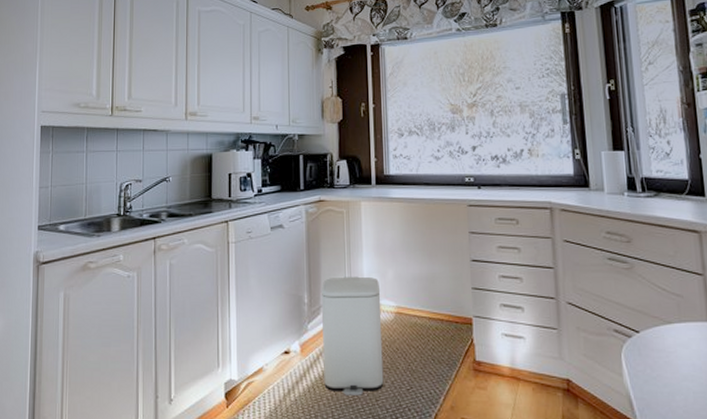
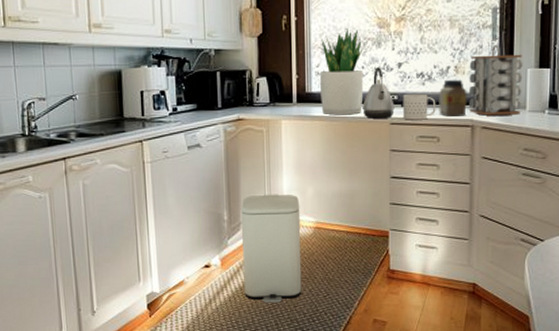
planter: none [398,114,440,197] -> present [320,28,364,115]
kettle: none [439,150,472,200] -> present [362,67,395,119]
mug: none [479,175,513,202] -> present [403,93,436,120]
jar: none [514,161,544,199] -> present [439,79,467,117]
spice rack: none [542,129,600,199] -> present [468,45,523,117]

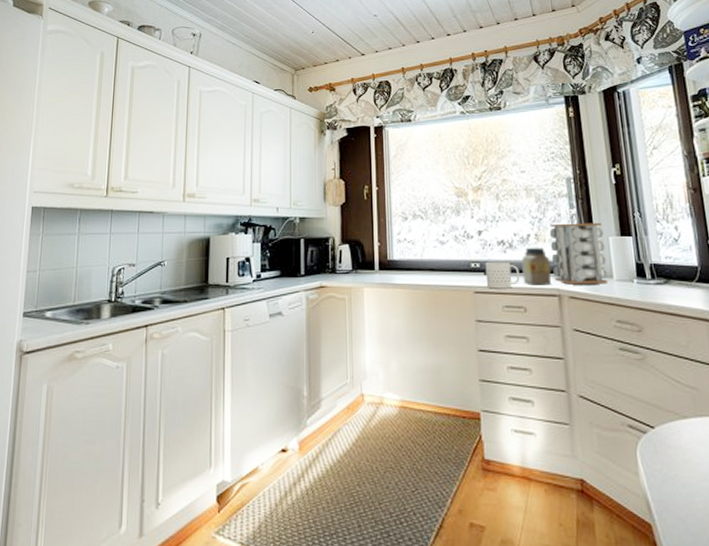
pedal bin: present [240,194,302,304] -> none [321,367,387,500]
planter: present [320,28,364,115] -> none [402,197,446,283]
kettle: present [362,67,395,119] -> none [445,235,478,287]

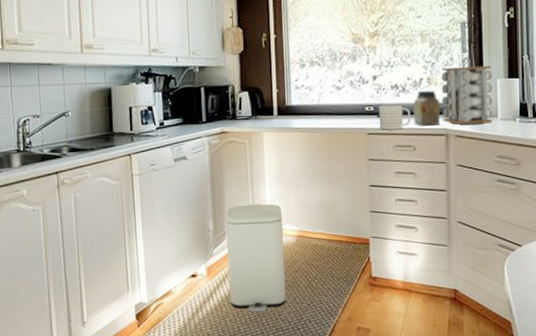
pedal bin: none [321,367,387,500] -> present [225,204,286,313]

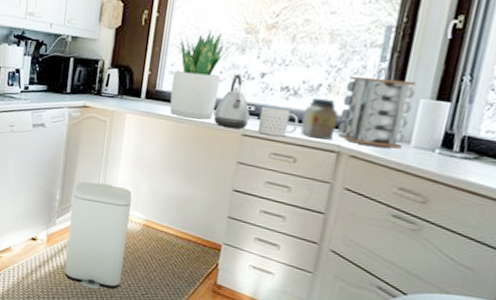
planter: none [299,44,341,127] -> present [170,30,225,120]
kettle: none [340,80,371,129] -> present [213,74,250,129]

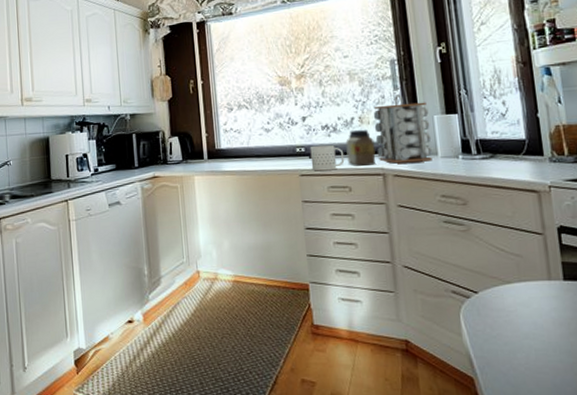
pedal bin: present [64,181,132,290] -> none [159,248,225,362]
planter: present [170,30,225,120] -> none [227,88,271,170]
kettle: present [213,74,250,129] -> none [271,122,303,171]

